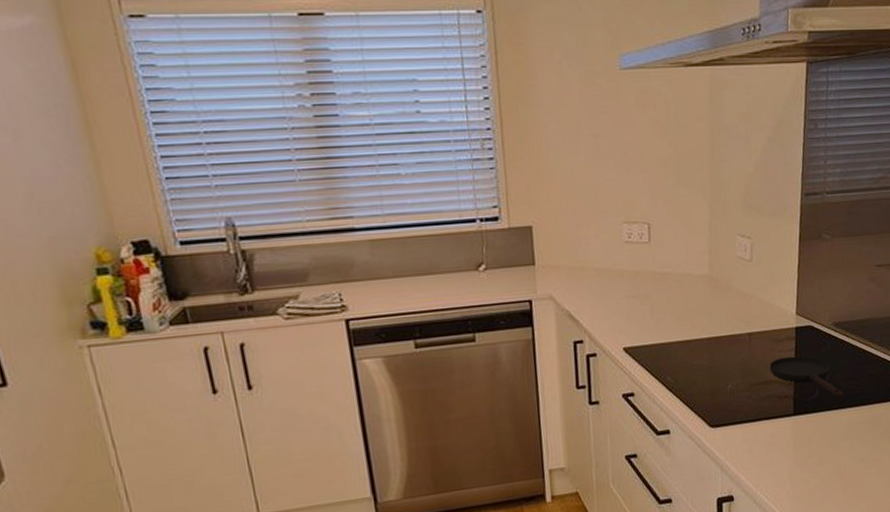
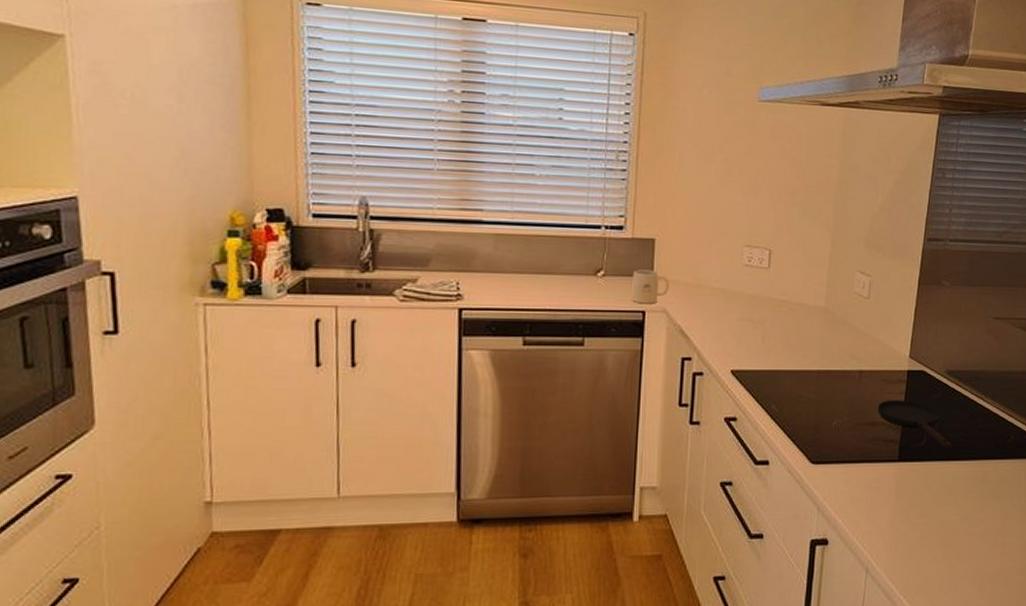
mug: none [514,258,553,294] -> present [631,269,669,304]

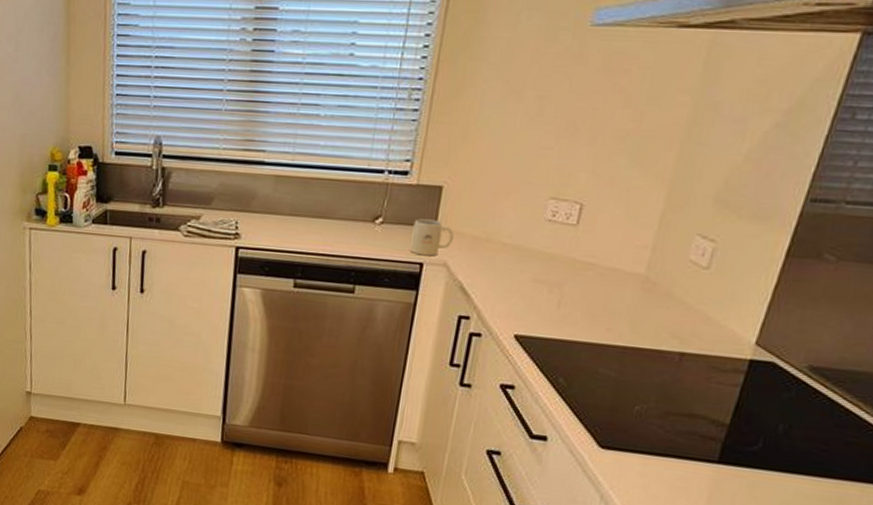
frying pan: present [877,400,951,449] -> none [697,391,799,460]

